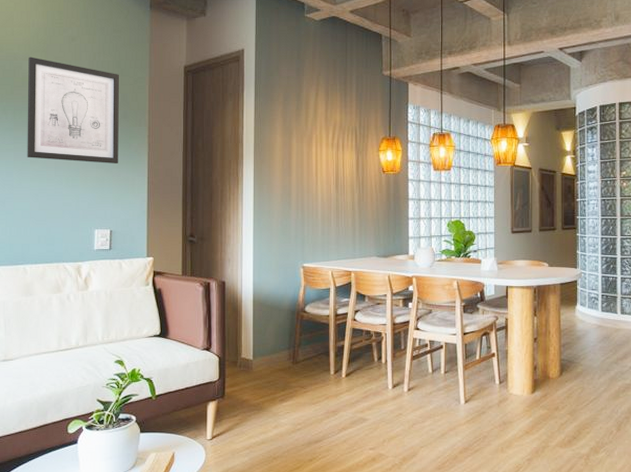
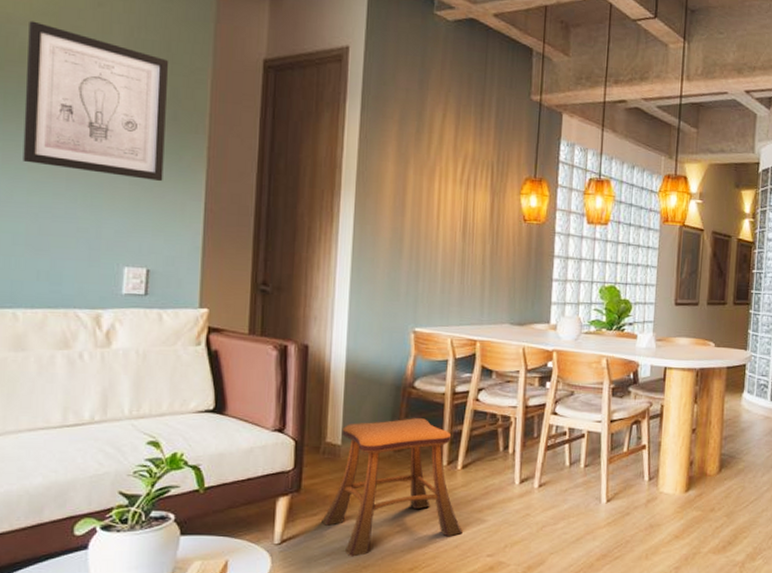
stool: none [241,336,349,450] -> present [322,418,462,557]

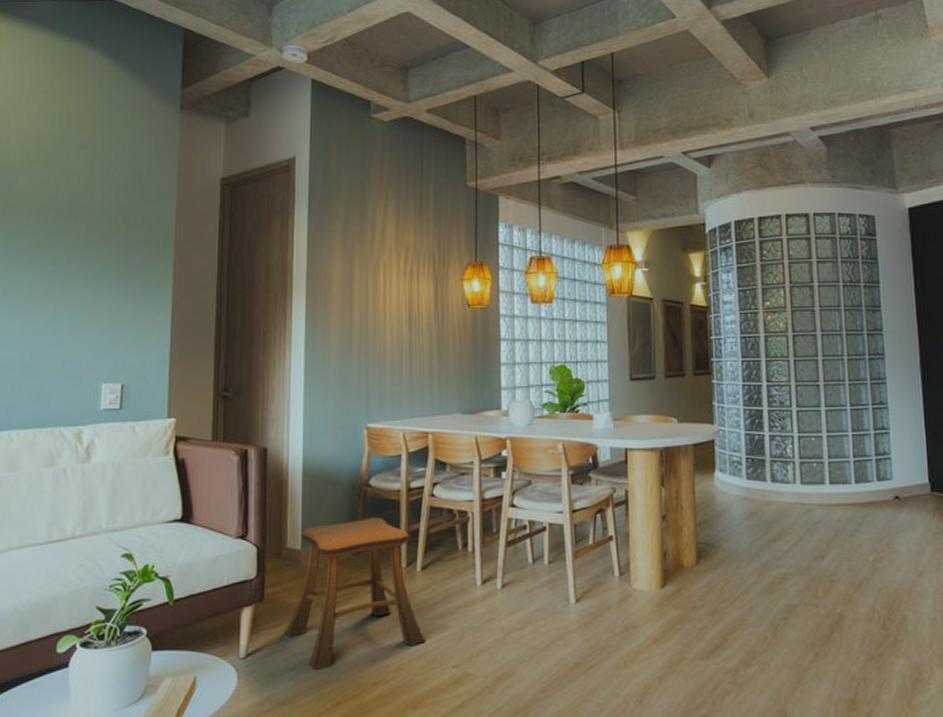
wall art: present [23,21,169,182] -> none [19,169,140,301]

